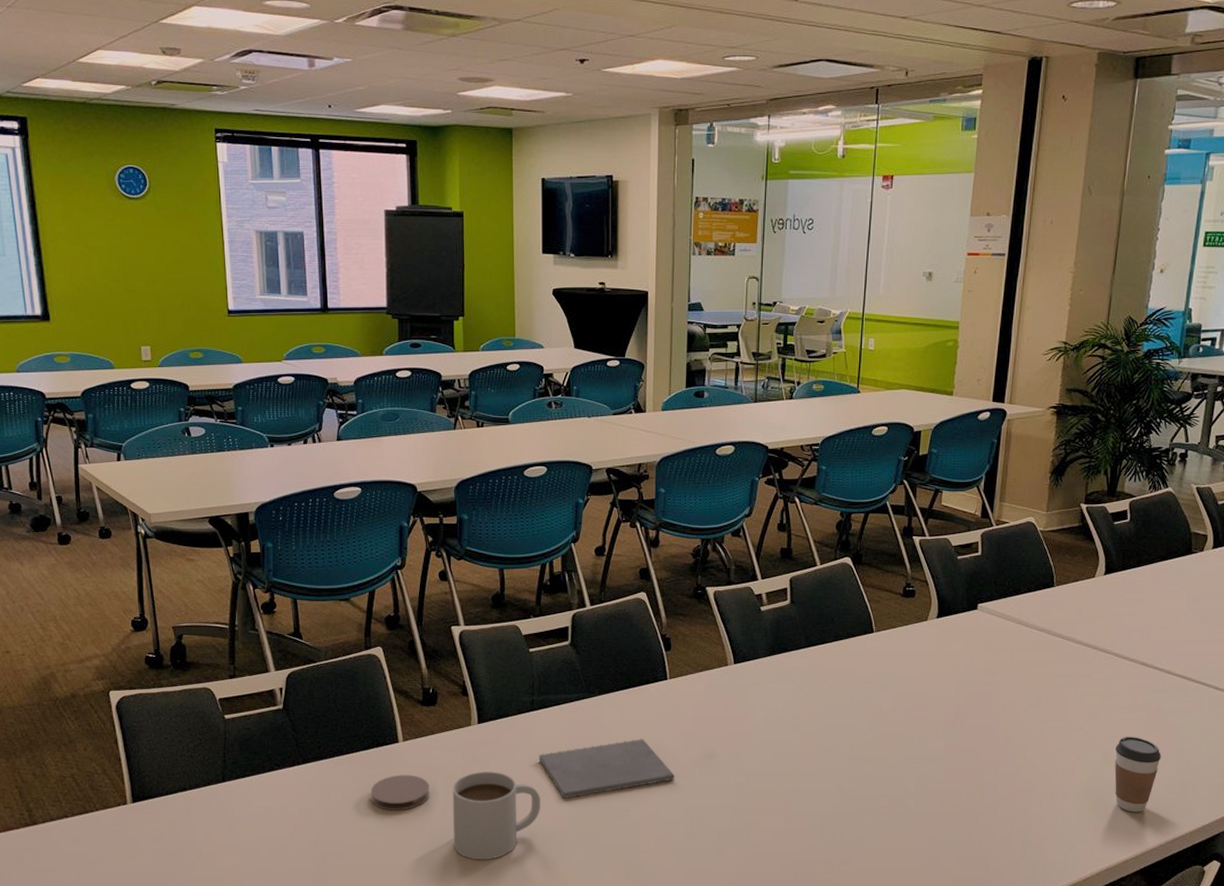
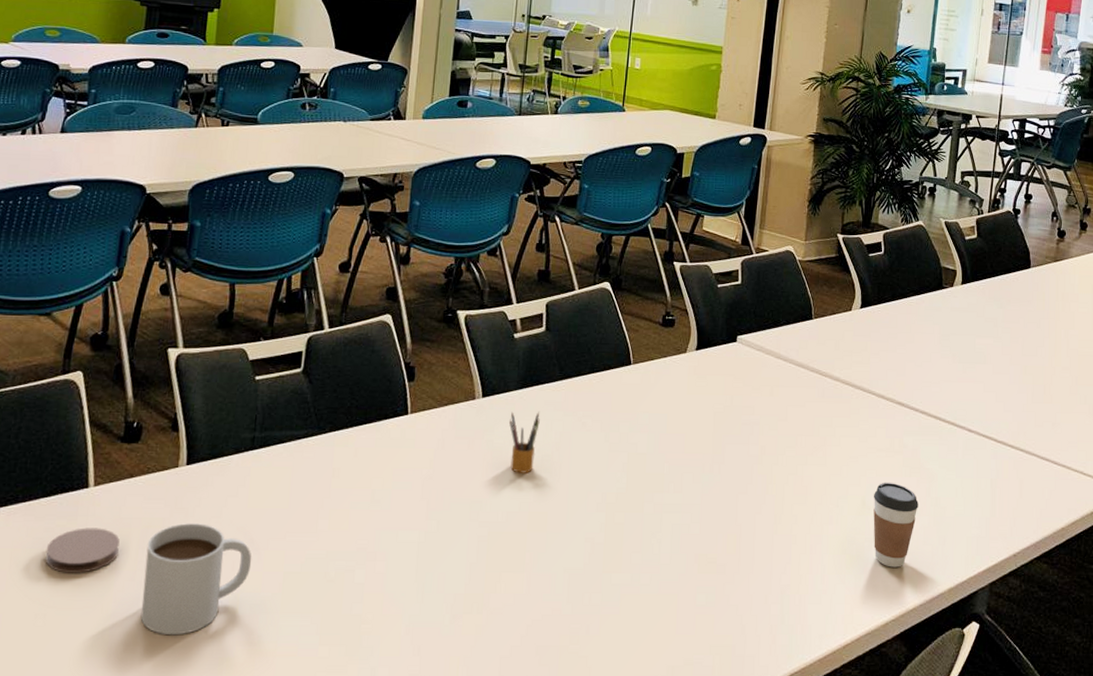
notepad: present [539,739,675,798] -> none [254,484,409,556]
pencil box: none [760,676,789,730] -> present [509,411,540,473]

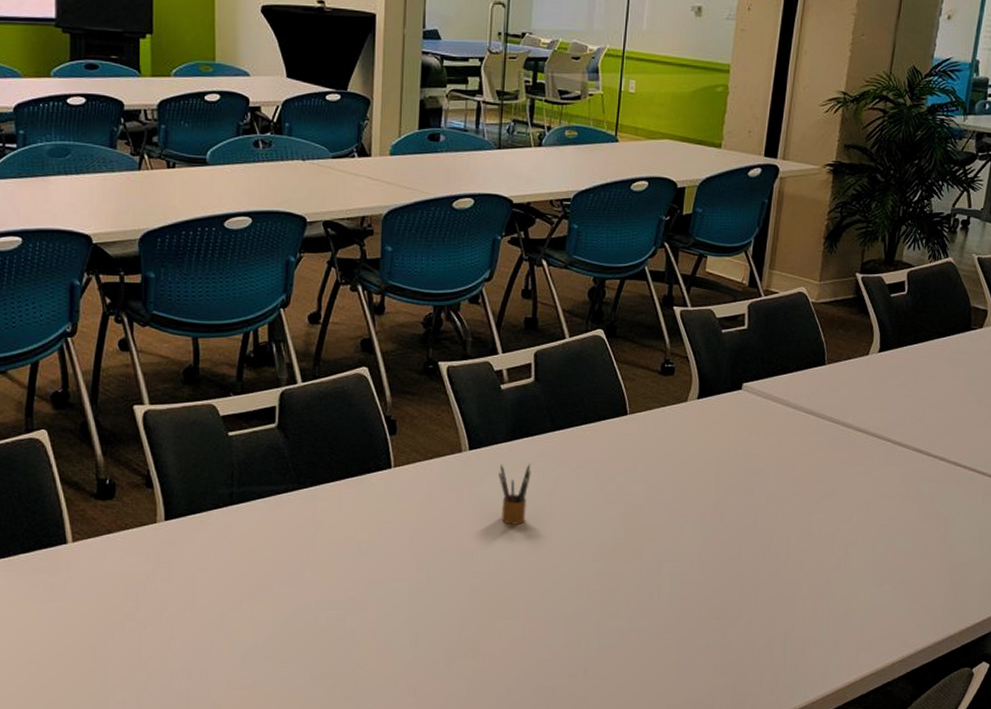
coaster: present [45,527,120,573] -> none [31,581,105,624]
mug: present [140,523,252,636] -> none [133,576,240,681]
coffee cup: present [873,482,918,568] -> none [883,529,932,611]

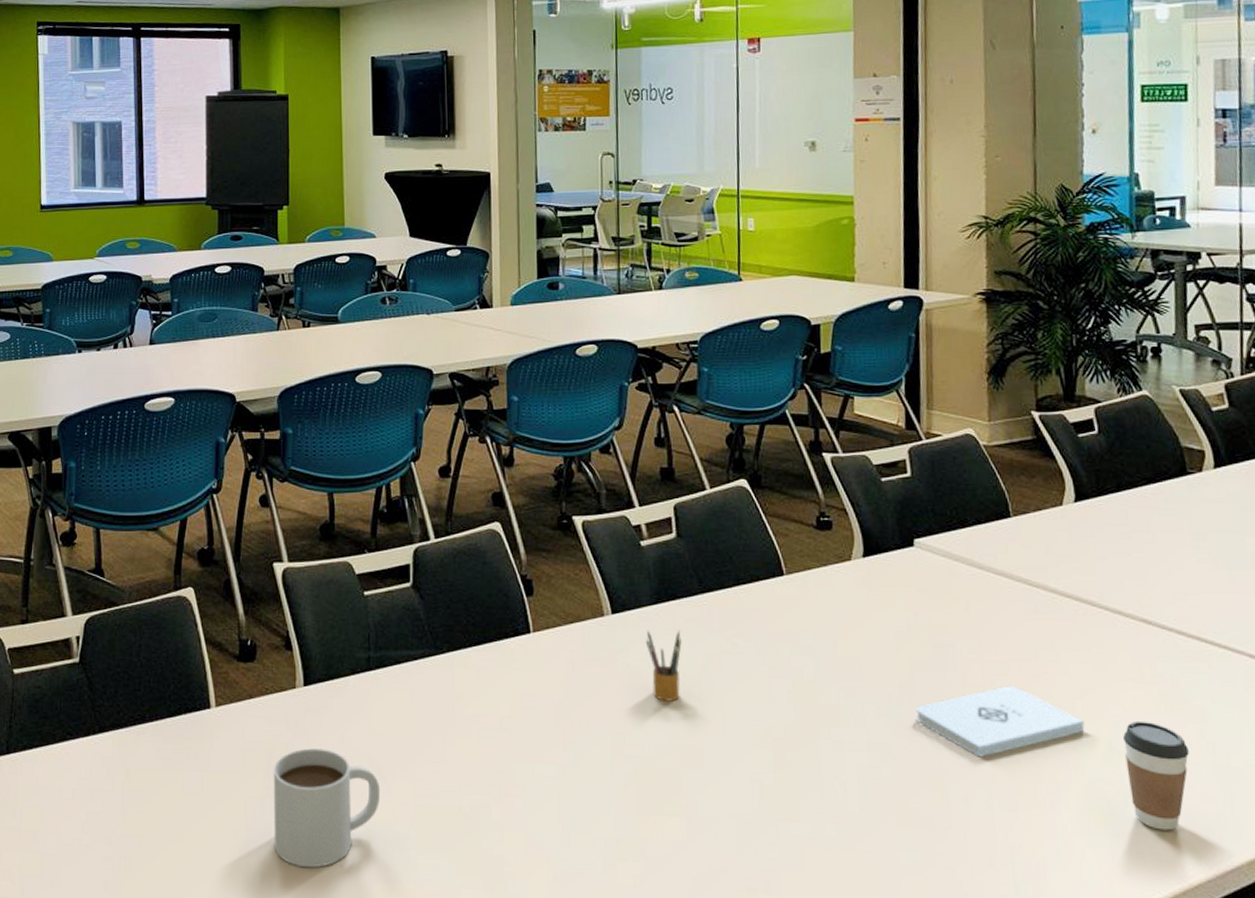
mug: none [133,576,240,681] -> present [273,748,381,868]
notepad: none [725,504,857,562] -> present [915,685,1085,758]
coffee cup: none [883,529,932,611] -> present [1123,720,1189,831]

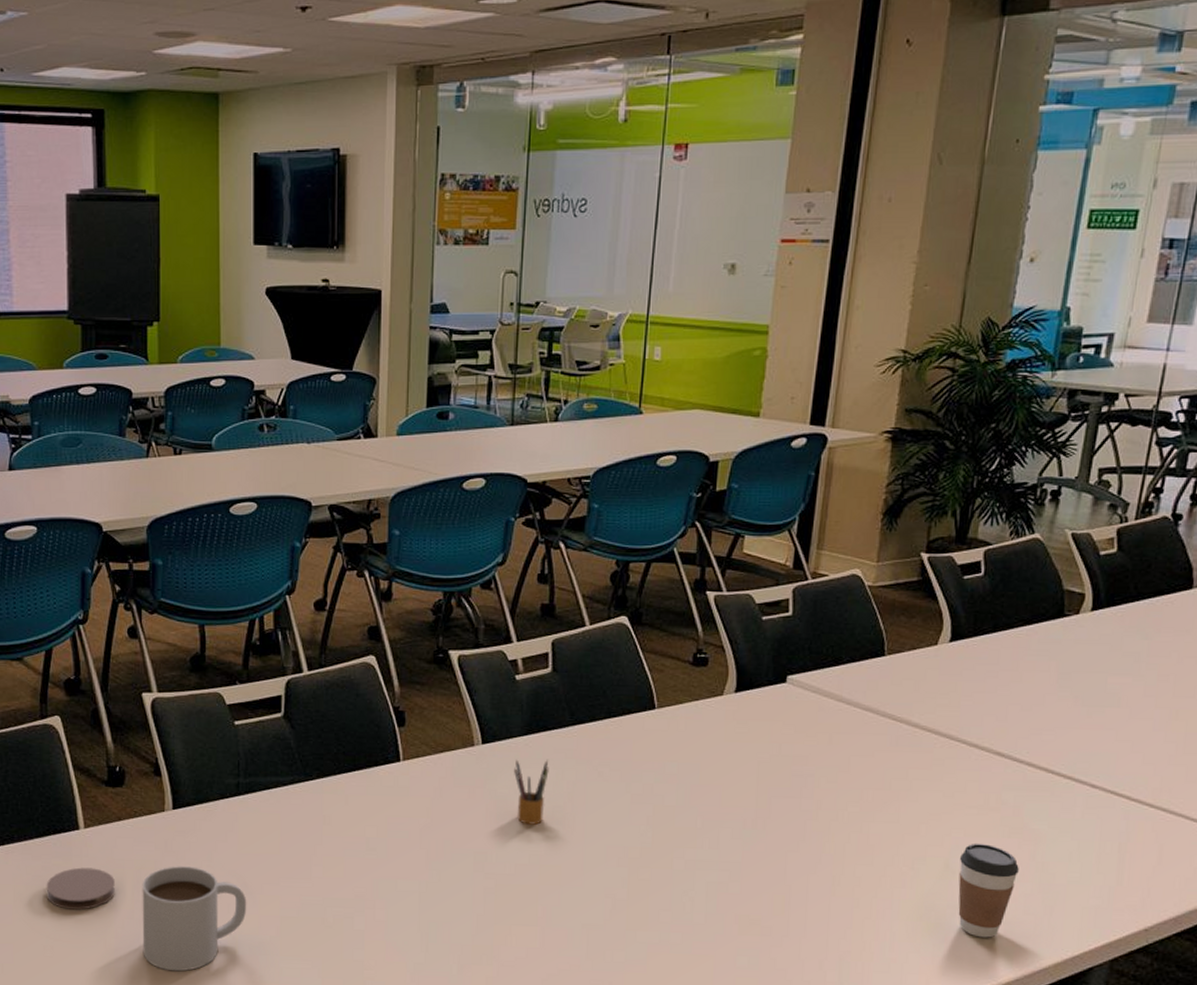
coaster: none [176,750,246,798] -> present [46,867,115,910]
notepad: present [915,685,1085,758] -> none [768,811,926,875]

